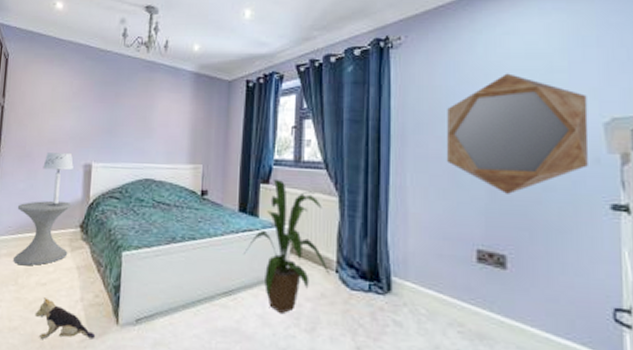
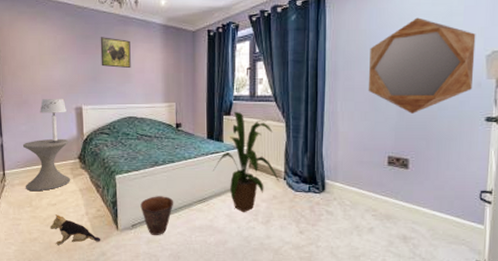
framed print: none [119,84,155,122] -> present [100,37,131,69]
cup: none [149,282,192,336] -> present [140,196,174,235]

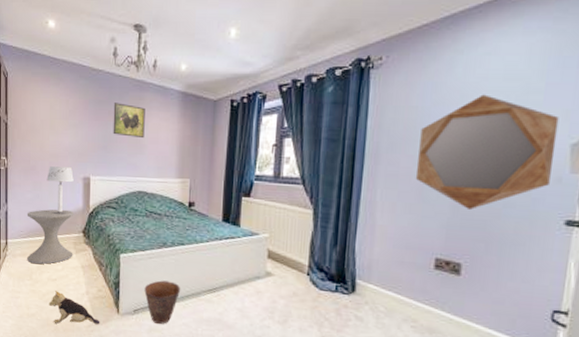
house plant: present [213,112,280,213] -> none [226,194,303,309]

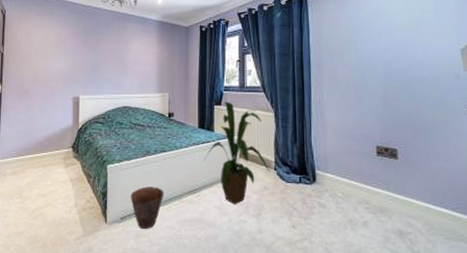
side table: present [26,209,74,265] -> none [17,127,64,182]
table lamp: present [46,166,74,214] -> none [38,89,64,132]
plush toy: present [48,291,100,324] -> none [37,206,89,239]
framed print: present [113,103,145,139] -> none [100,32,128,61]
house plant: none [226,194,303,309] -> present [204,102,271,205]
home mirror: present [415,94,559,210] -> none [351,15,451,104]

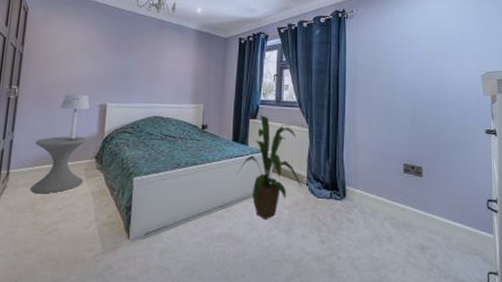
side table: none [17,127,64,182] -> present [30,136,88,194]
table lamp: none [38,89,64,132] -> present [60,94,90,141]
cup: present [130,186,165,229] -> none [156,201,194,245]

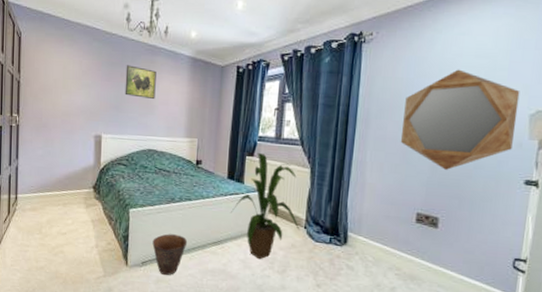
side table: present [30,136,88,194] -> none [37,165,85,219]
table lamp: present [60,94,90,141] -> none [58,124,86,171]
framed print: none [132,37,164,69] -> present [125,65,156,100]
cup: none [156,201,194,245] -> present [152,233,188,275]
home mirror: none [383,39,473,124] -> present [400,69,520,170]

